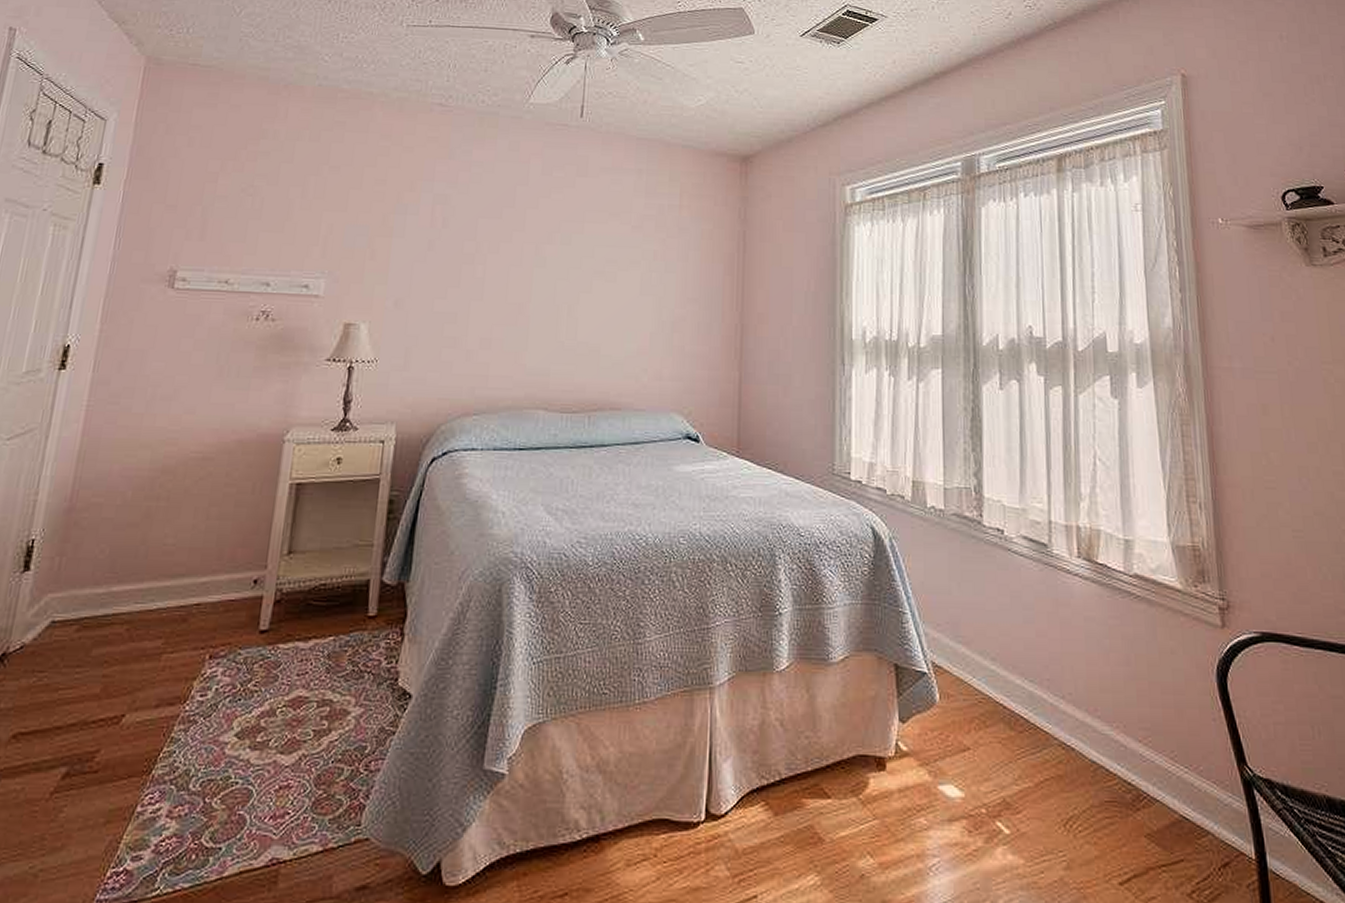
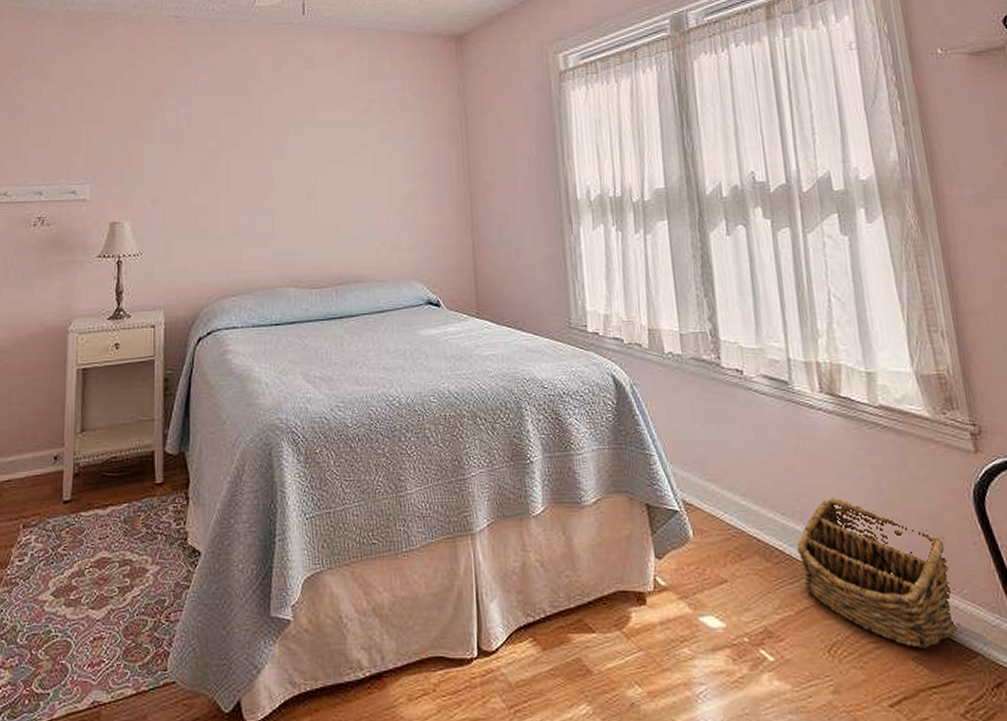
basket: none [1041,666,1193,827] -> present [796,497,959,650]

